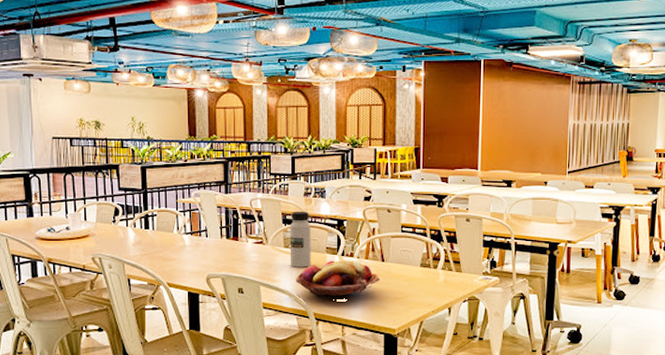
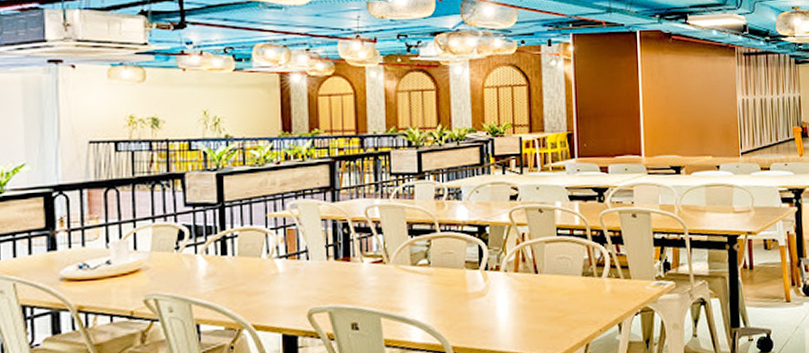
water bottle: present [290,211,311,267] -> none [418,217,446,290]
fruit basket: present [295,260,381,299] -> none [427,274,535,327]

